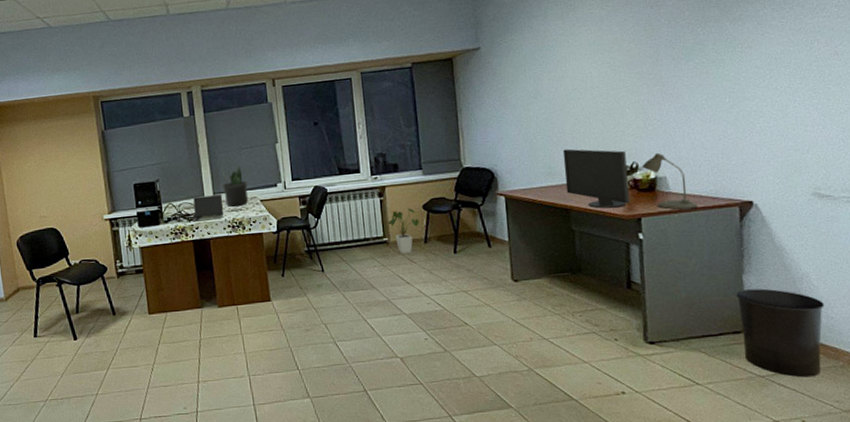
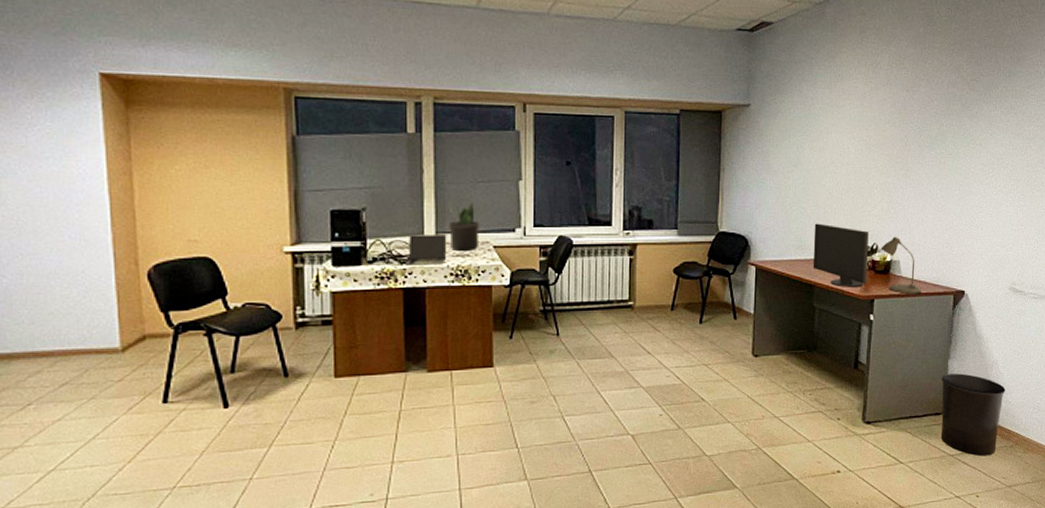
house plant: present [387,207,419,256] -> none [635,269,668,323]

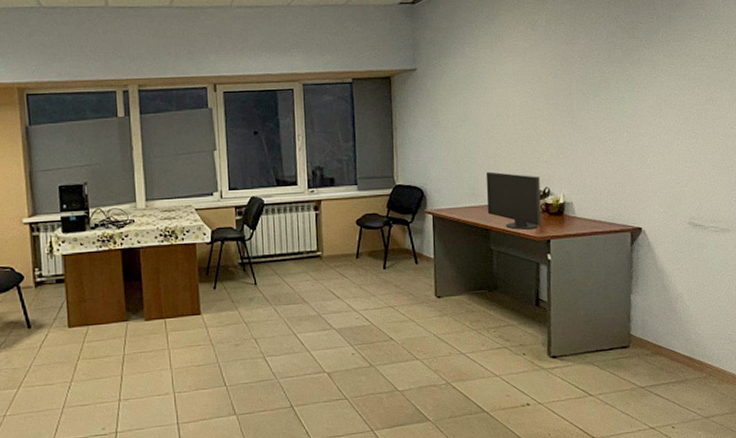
laptop: present [404,235,447,267] -> none [121,201,156,231]
planter: present [447,201,480,251] -> none [154,172,183,215]
desk lamp: present [880,236,921,294] -> none [553,179,597,234]
waste bin: present [941,373,1006,456] -> none [625,307,694,388]

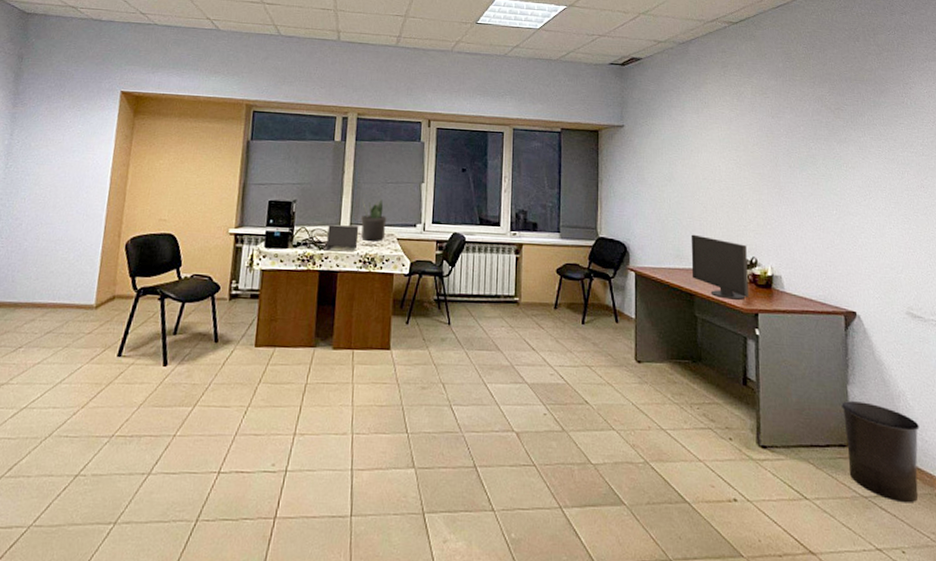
laptop: none [121,201,156,231] -> present [322,225,359,252]
planter: none [154,172,183,215] -> present [361,198,387,241]
waste bin: none [625,307,694,388] -> present [841,401,920,503]

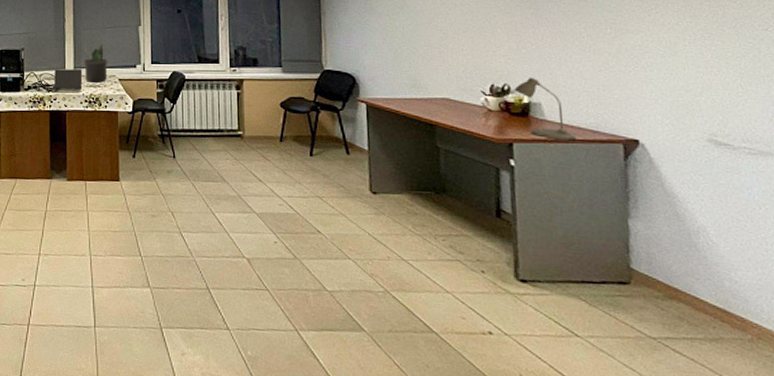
computer monitor: present [691,234,749,300] -> none [429,62,500,129]
desk lamp: none [760,251,808,312] -> present [514,77,576,141]
waste bin: present [841,401,920,503] -> none [621,236,727,348]

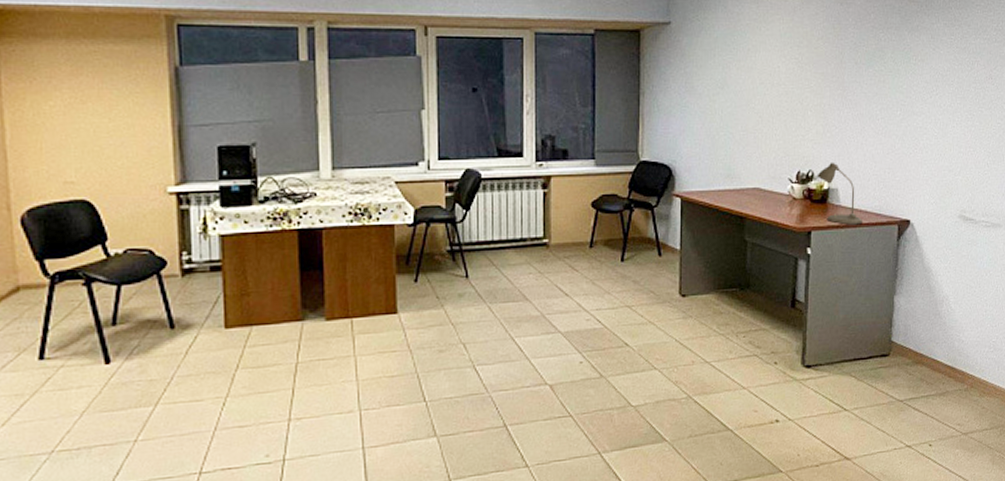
laptop: present [51,69,83,94] -> none [299,171,345,206]
planter: present [83,43,108,82] -> none [344,134,380,188]

